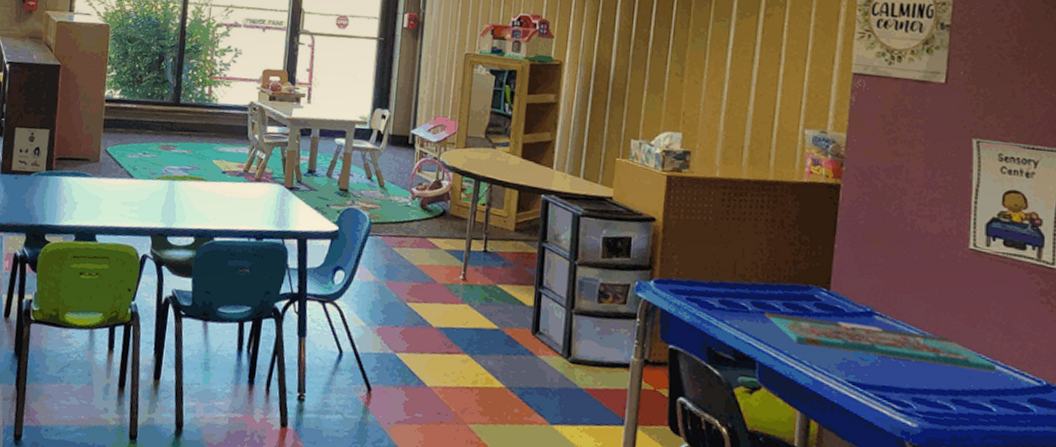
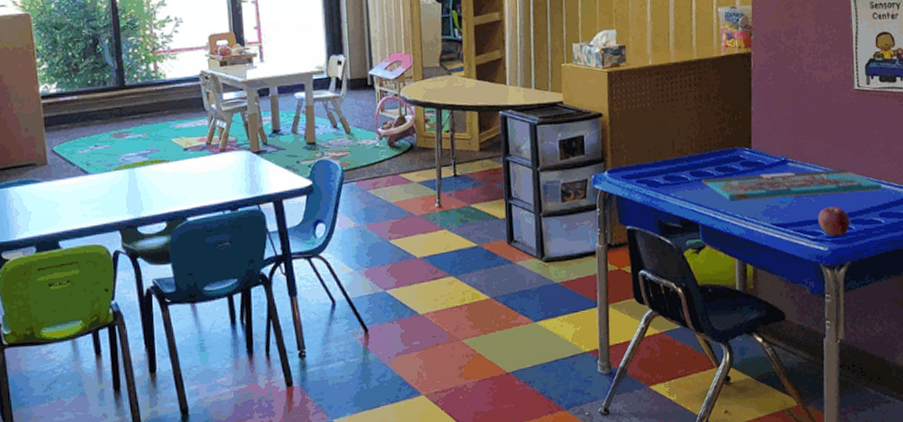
apple: none [908,376,950,415] -> present [818,206,851,236]

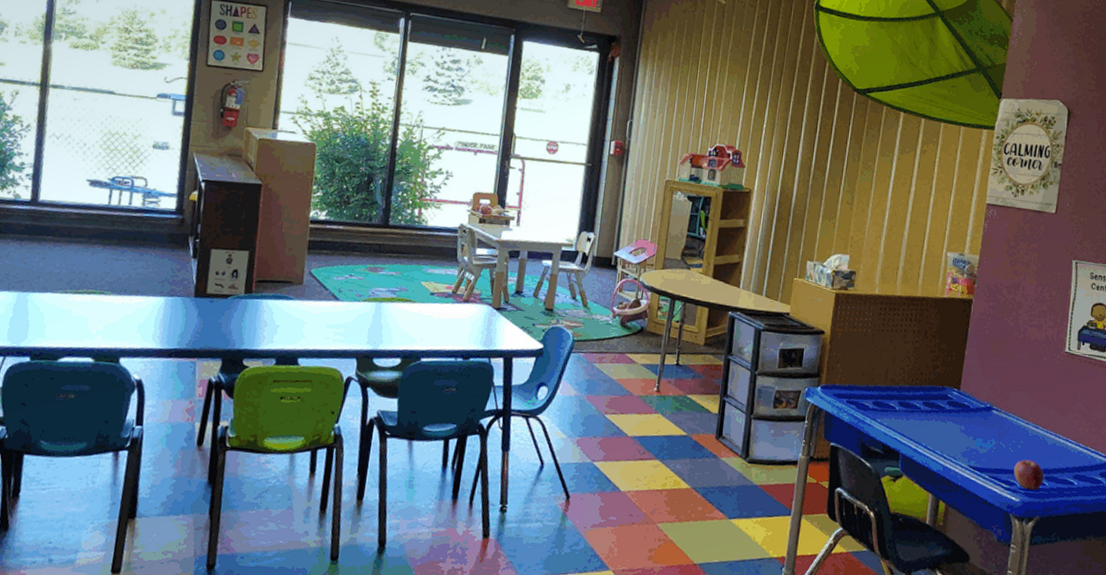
board game: present [701,169,881,201] -> none [908,410,1079,453]

